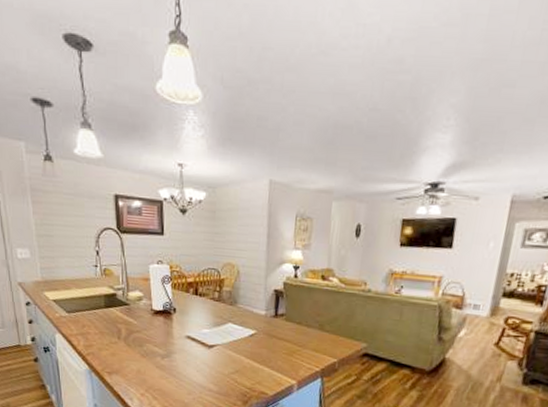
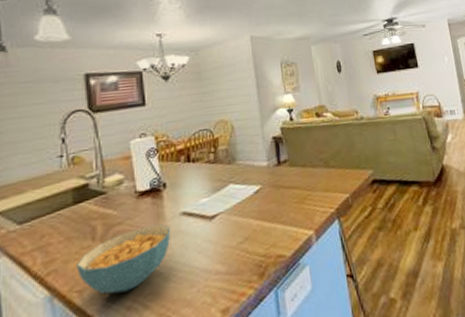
cereal bowl: none [107,338,177,383] -> present [77,224,171,295]

